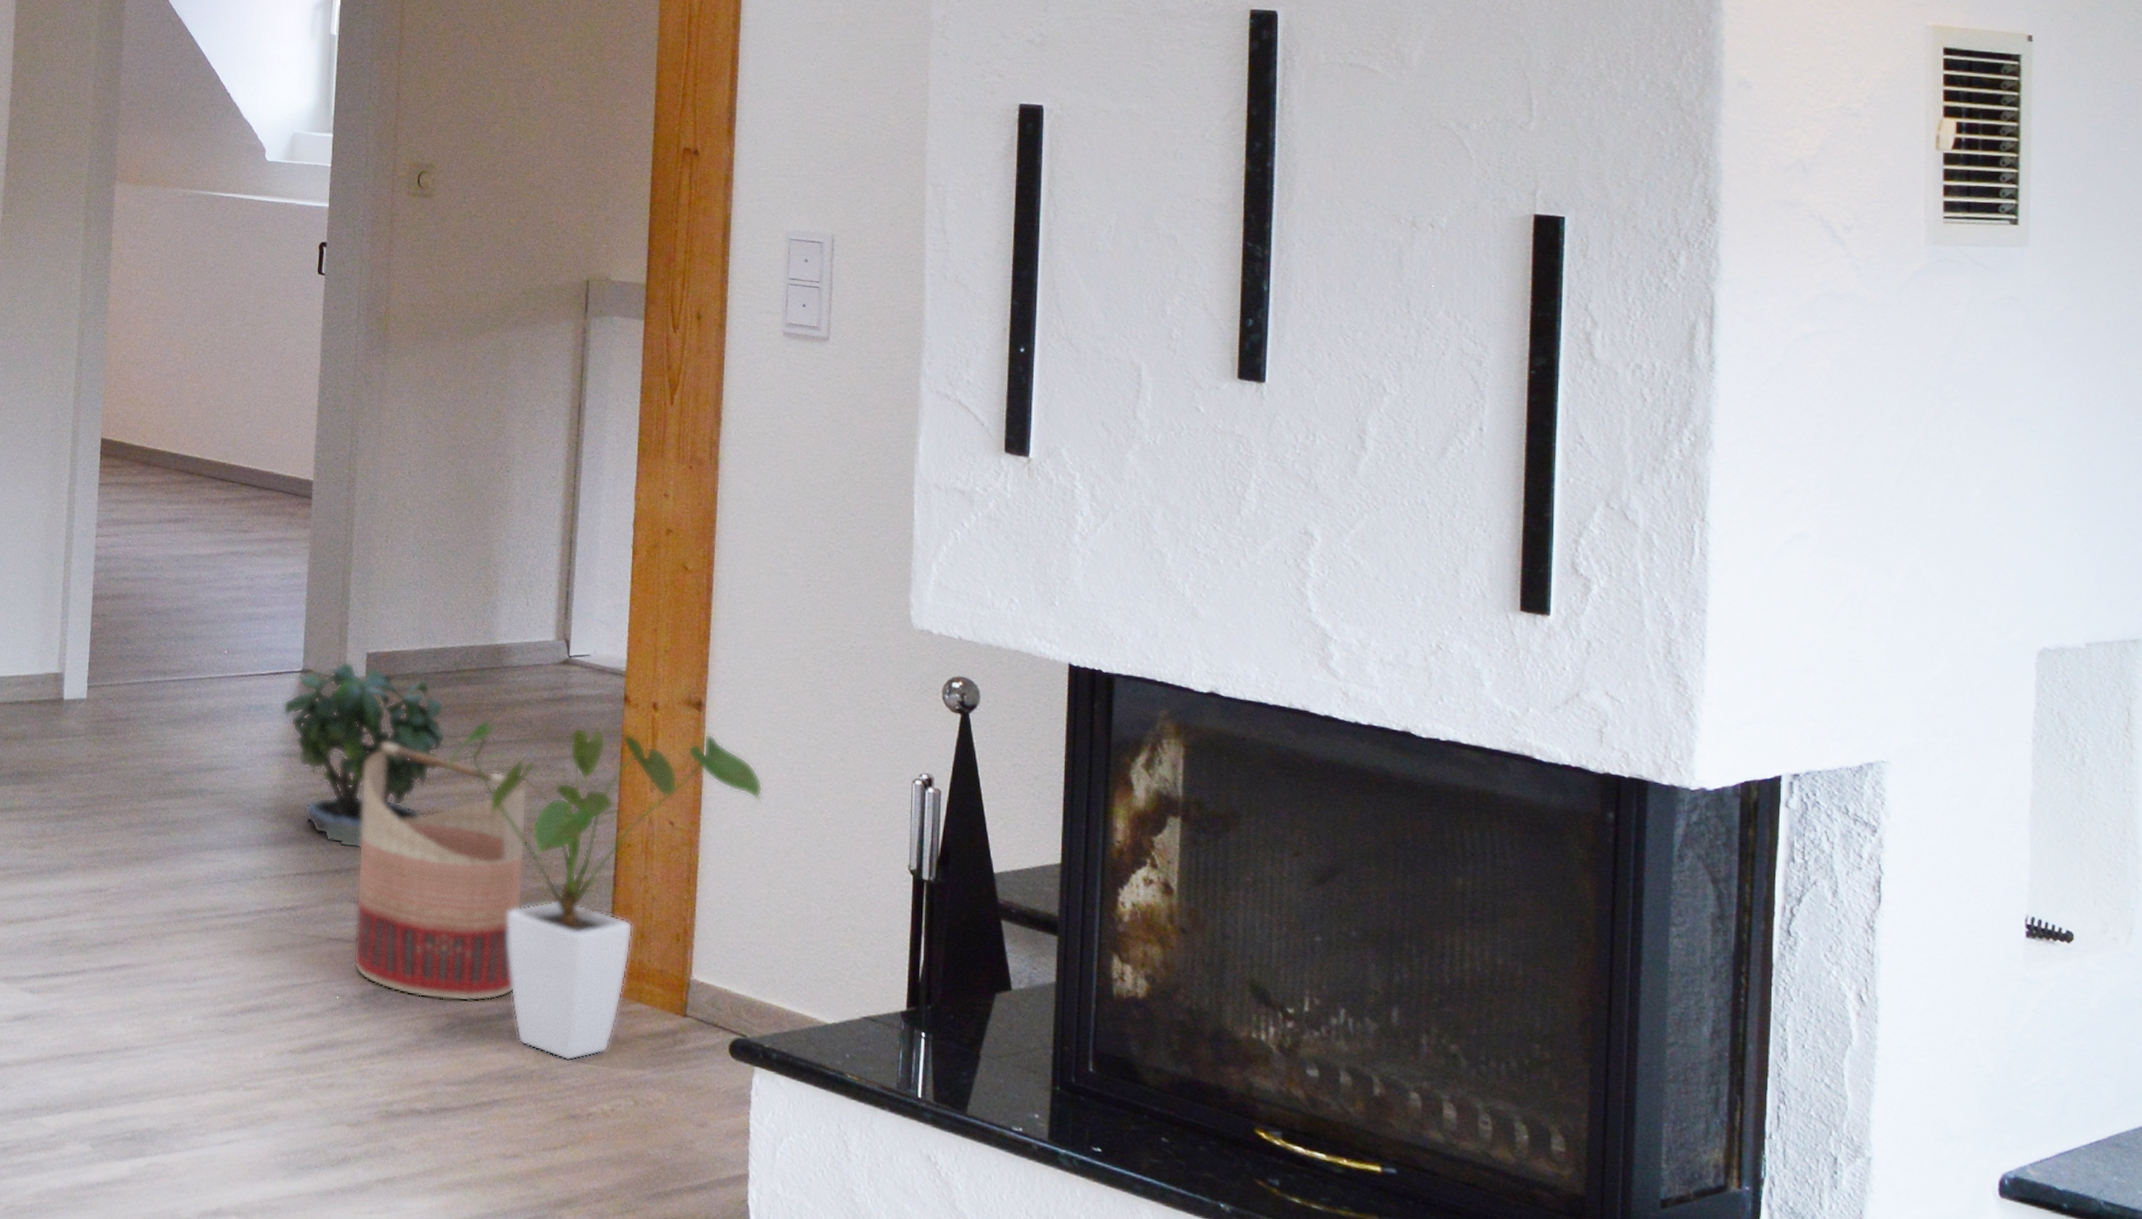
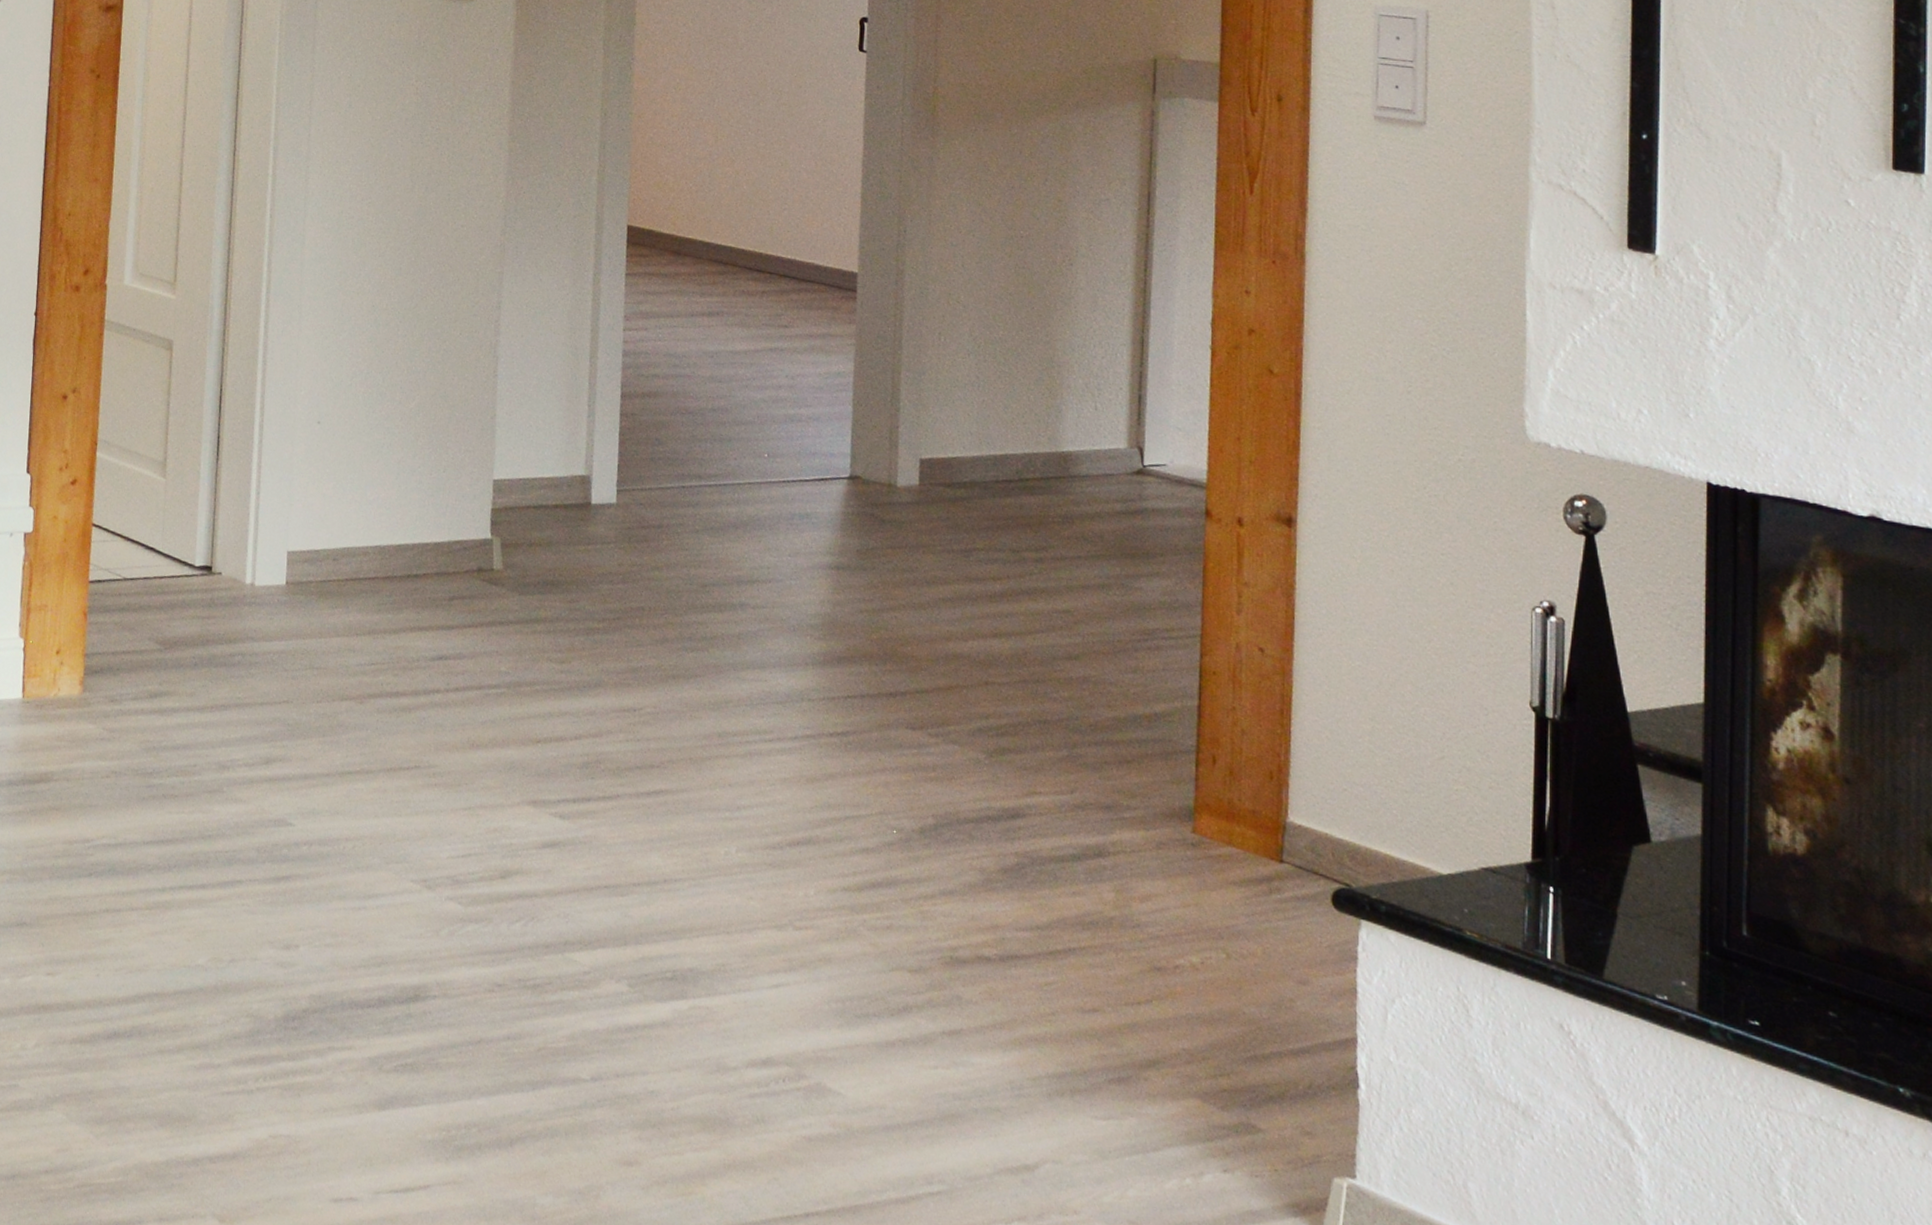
potted plant: present [283,648,446,851] -> none [829,454,1009,673]
basket: present [352,742,528,1002] -> none [910,556,1100,840]
house plant: present [447,720,763,1061] -> none [1010,533,1363,908]

